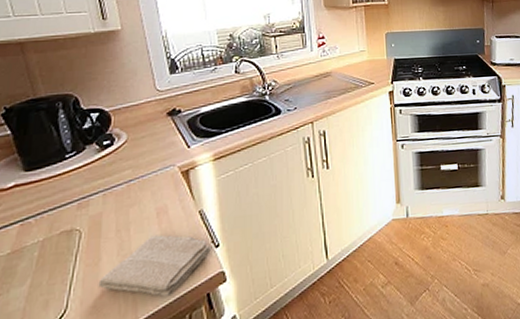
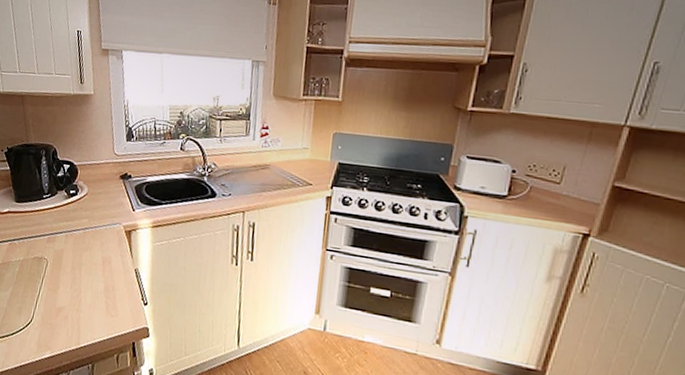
washcloth: present [98,235,211,296] -> none [55,279,141,334]

